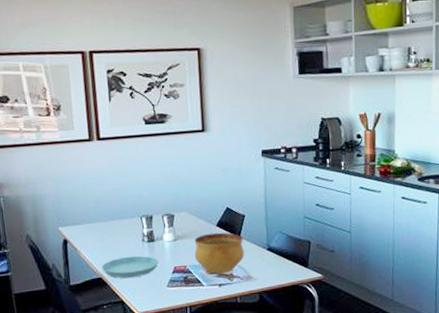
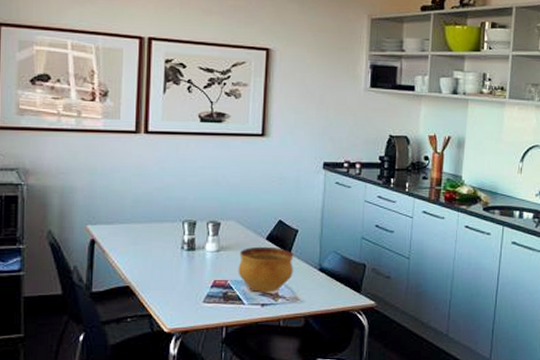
saucer: present [101,256,159,279] -> none [130,264,198,289]

